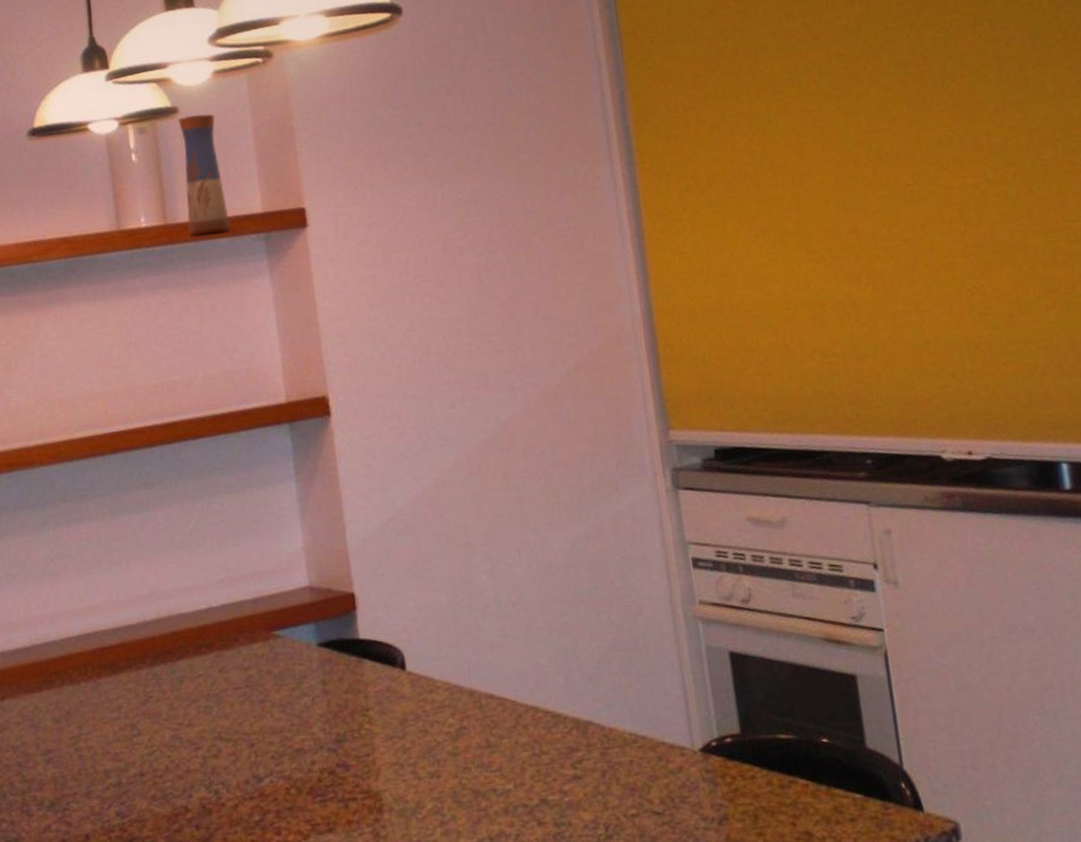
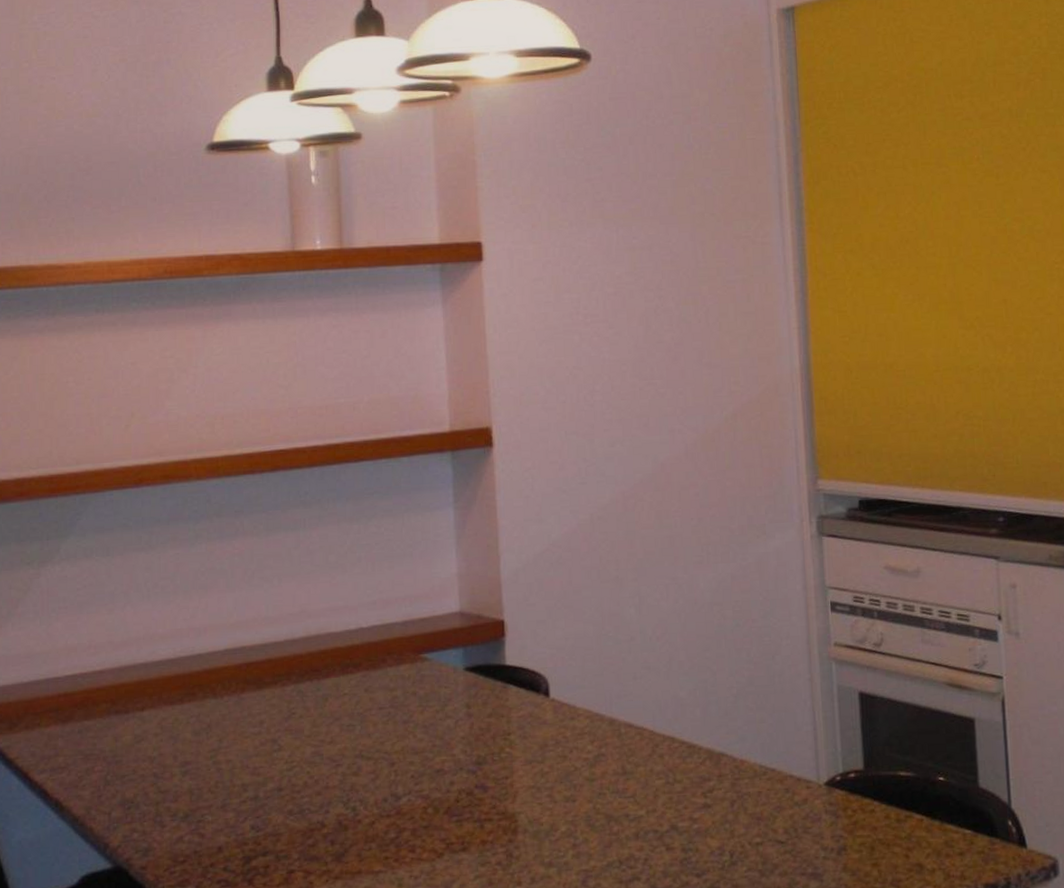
vase: present [178,114,231,237] -> none [361,142,407,264]

